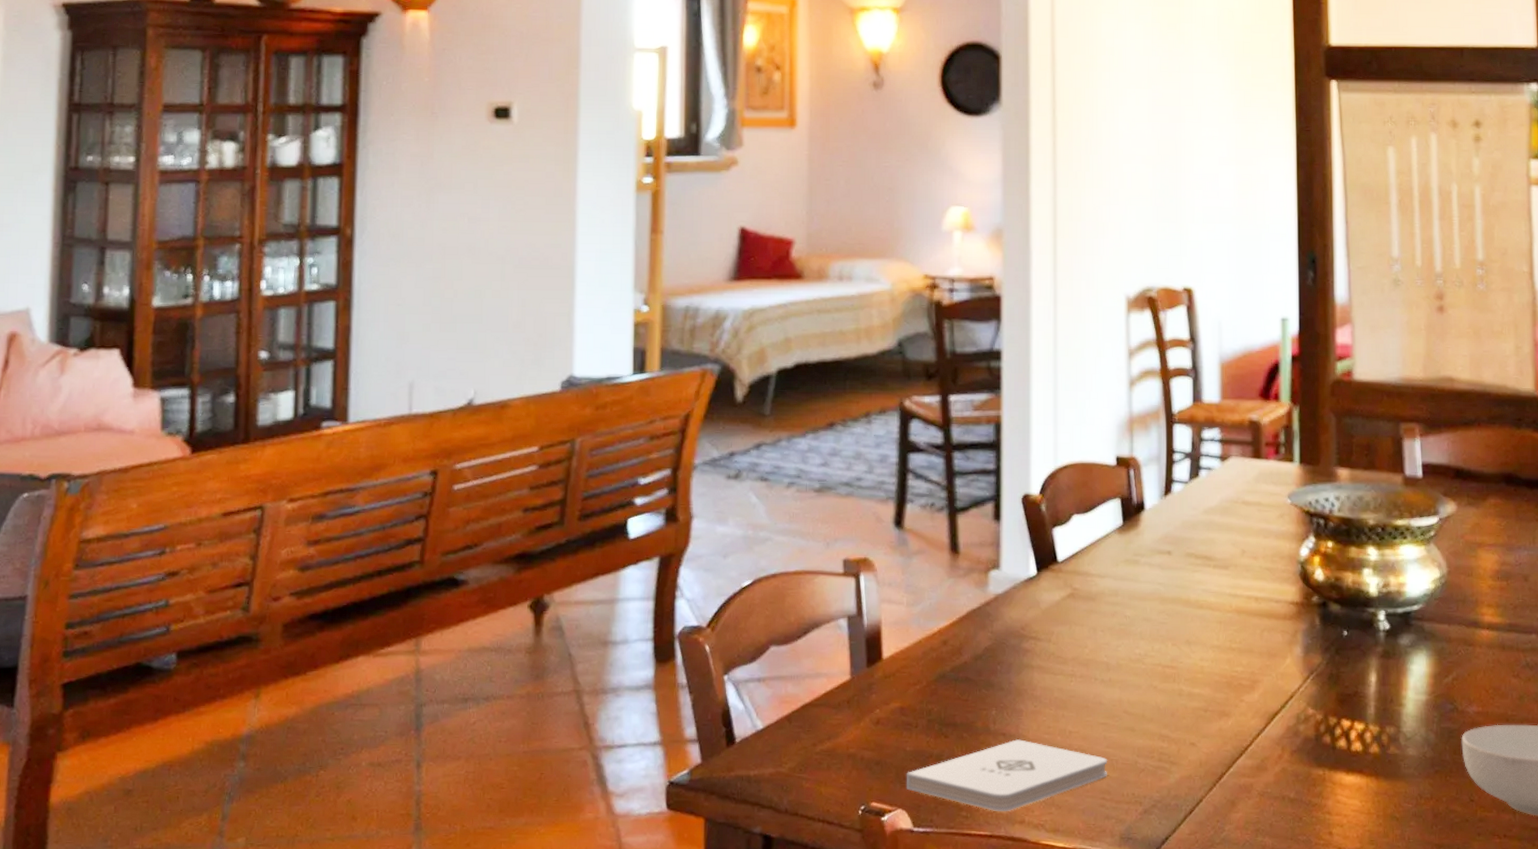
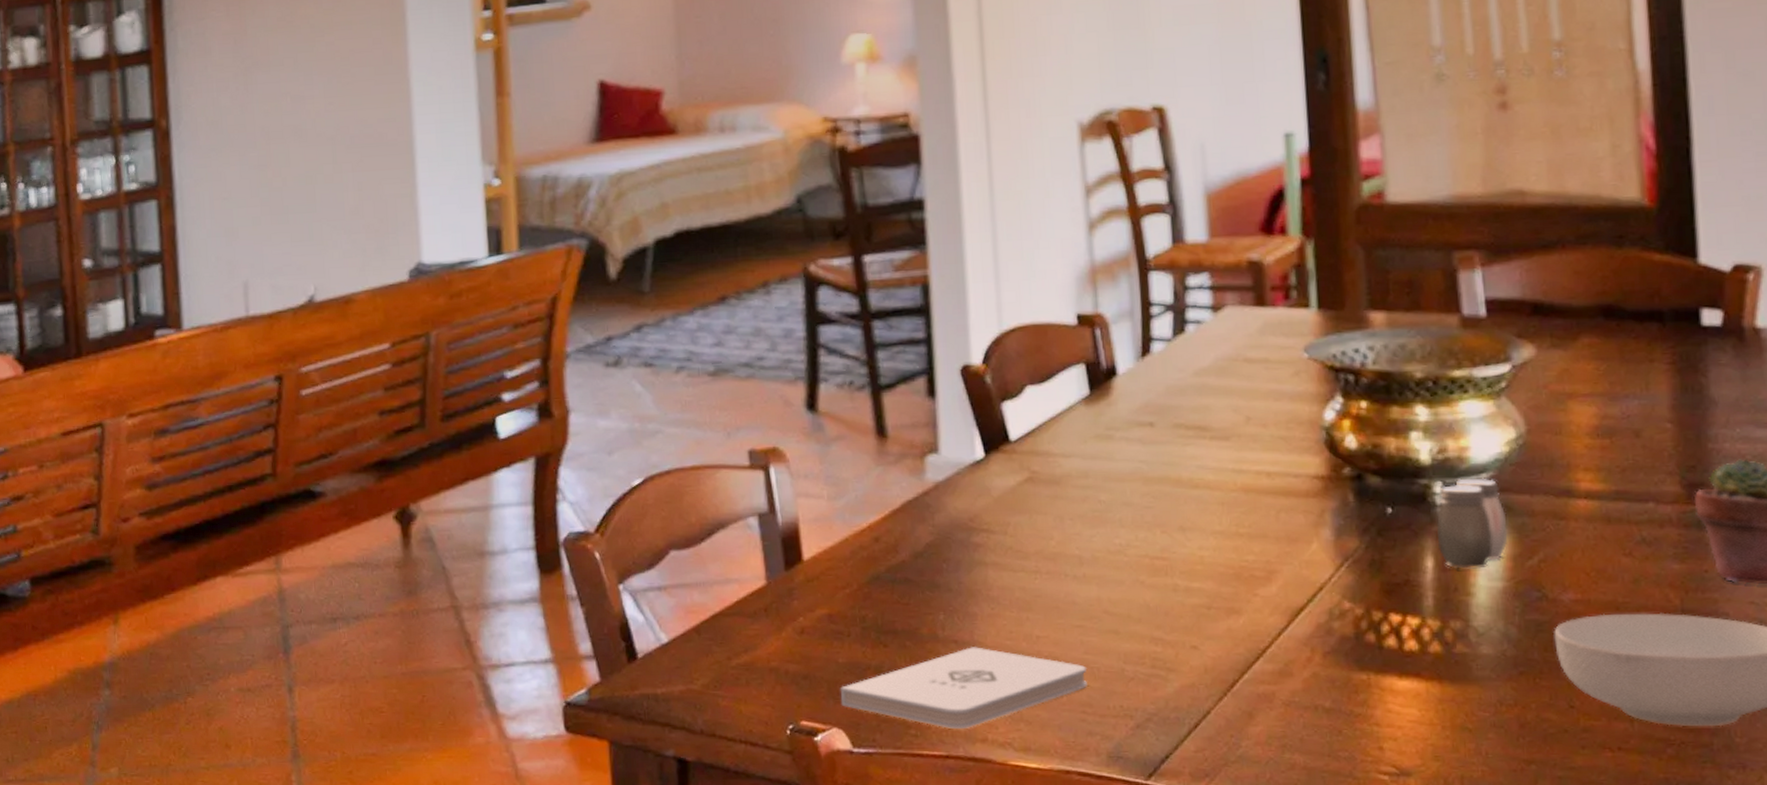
salt and pepper shaker: none [1379,609,1431,684] -> present [1436,478,1508,569]

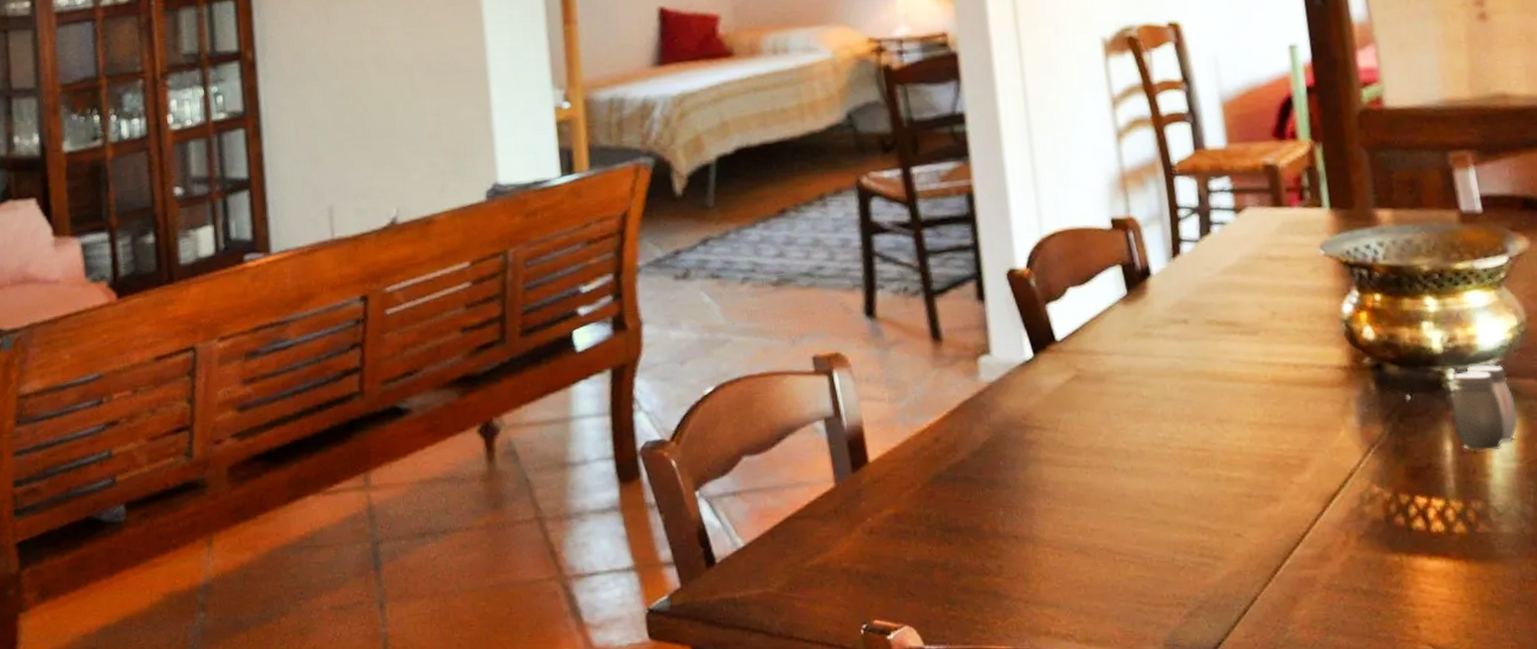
notepad: present [840,647,1088,730] -> none [909,541,1141,624]

